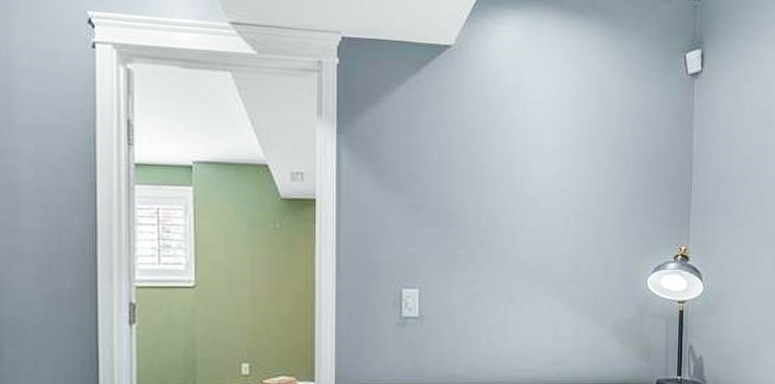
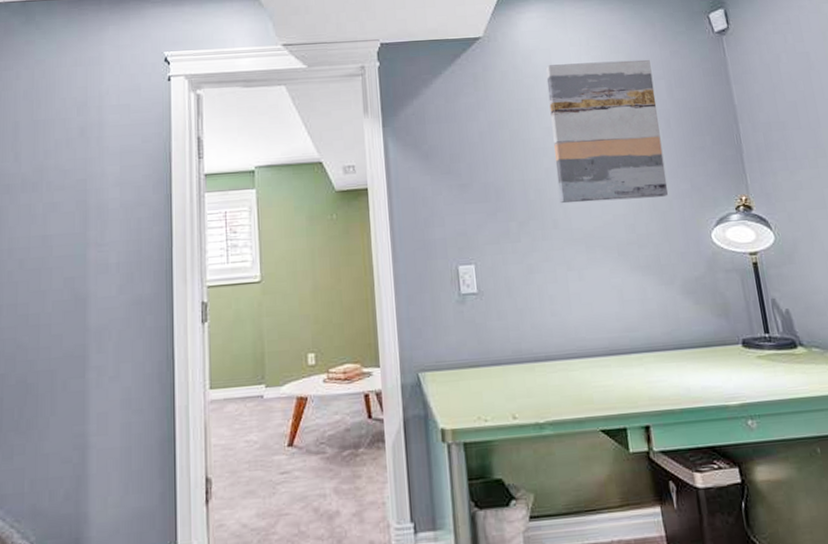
wall art: none [510,87,620,239] -> present [545,59,669,204]

